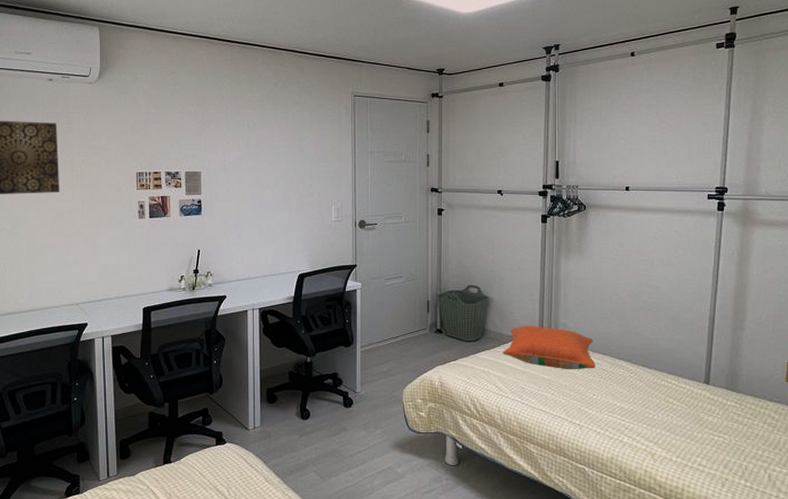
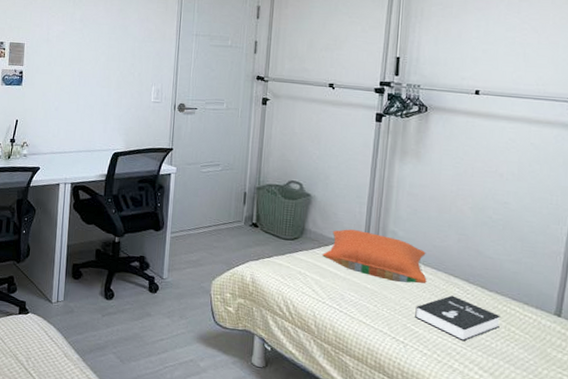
booklet: none [588,376,660,416] -> present [415,295,500,341]

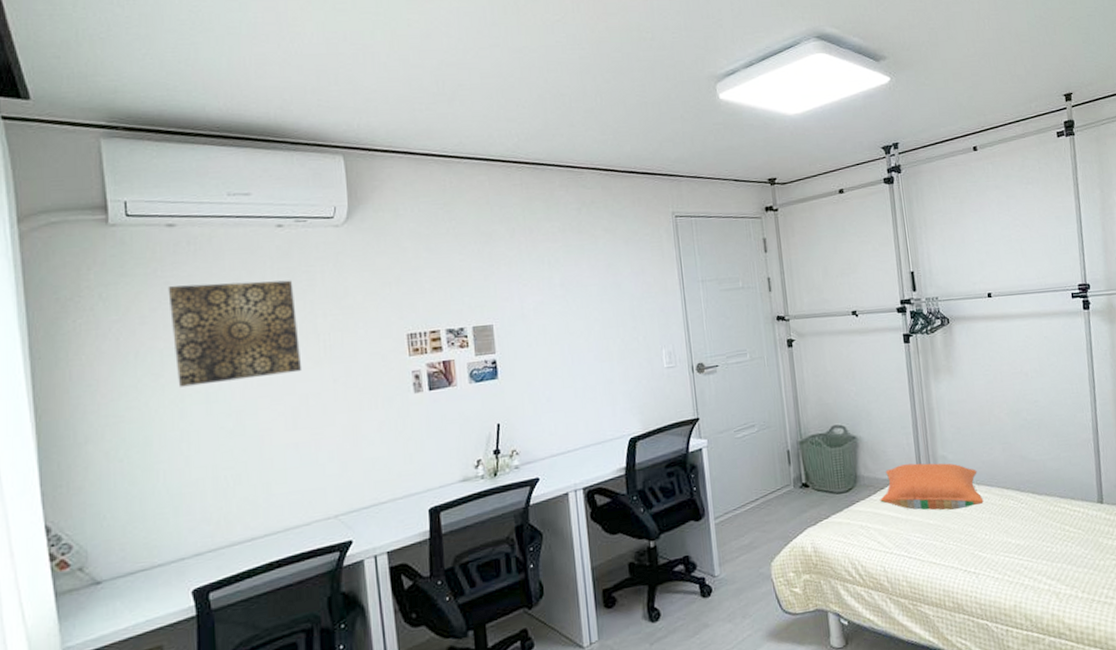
booklet: present [415,295,500,341] -> none [979,509,1056,554]

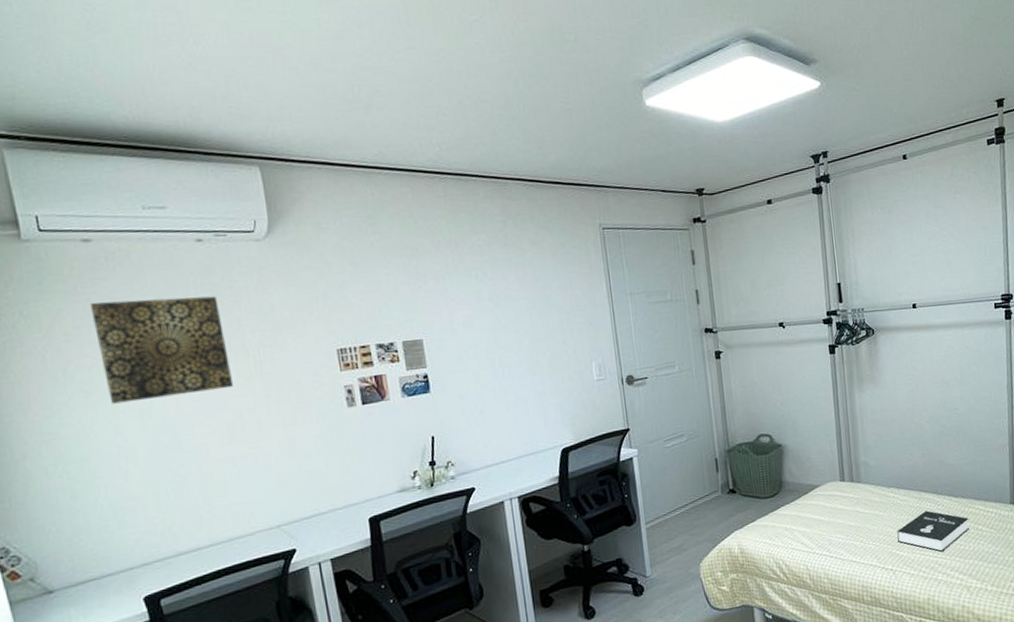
pillow: present [880,463,984,511] -> none [804,468,902,513]
booklet: none [979,509,1056,554] -> present [897,510,969,552]

